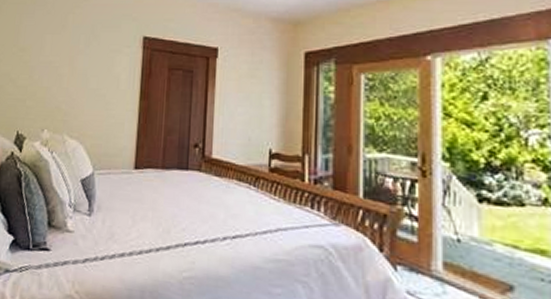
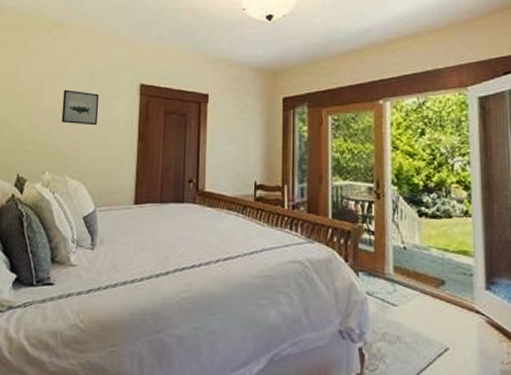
wall art: none [61,42,101,82] -> present [61,89,100,126]

